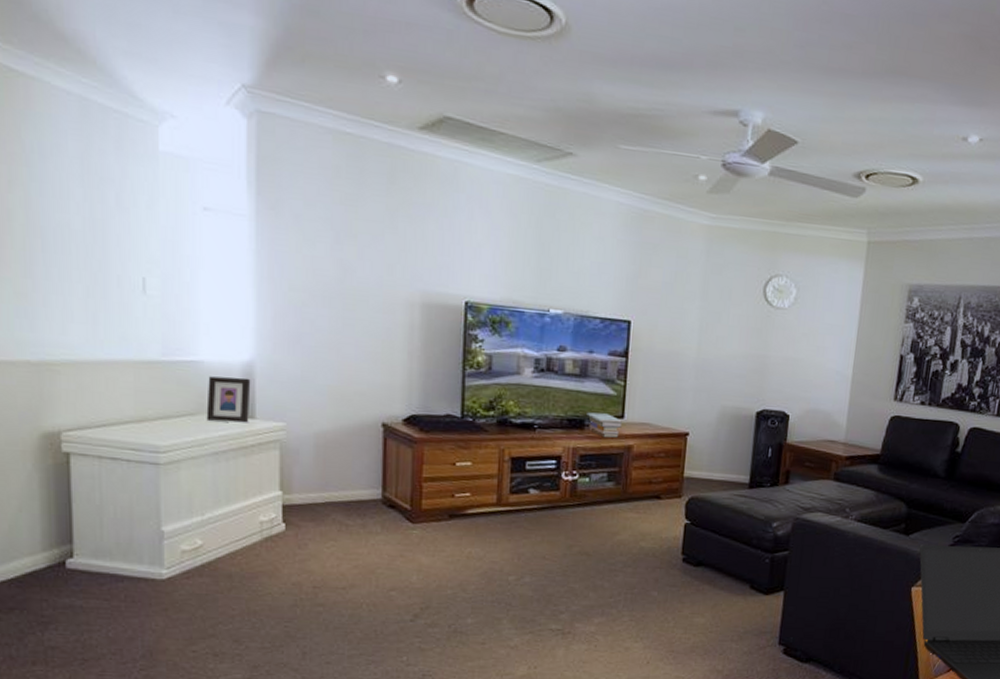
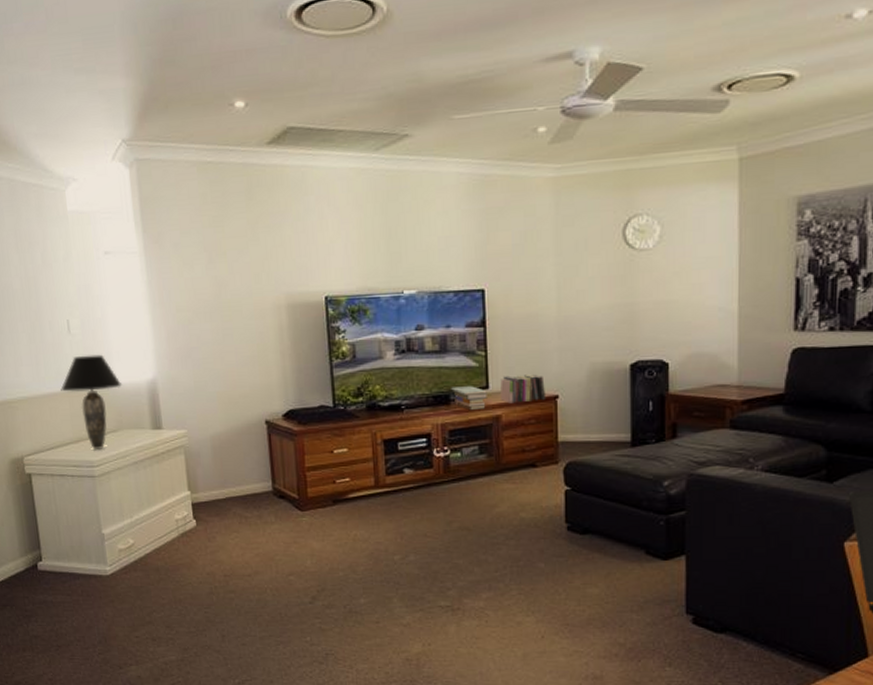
table lamp: none [124,321,210,435] -> present [60,354,123,451]
picture frame: present [206,376,251,423] -> none [123,394,158,436]
books: none [634,408,678,436] -> present [500,374,547,404]

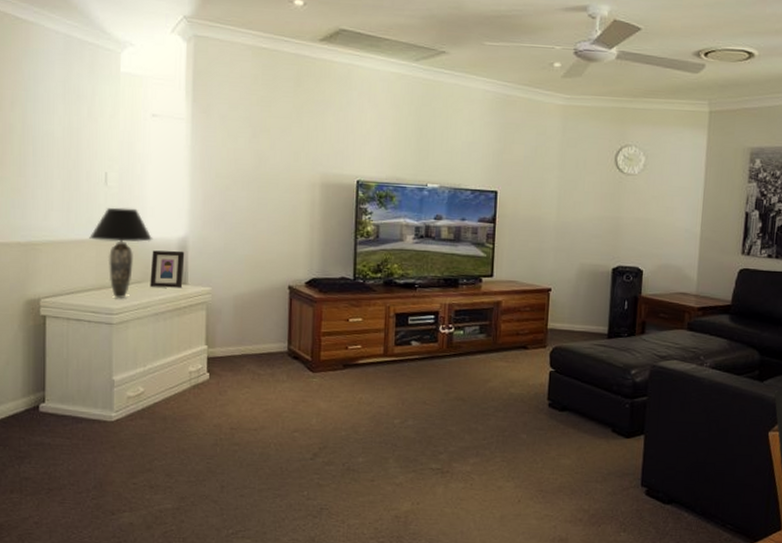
picture frame: none [123,394,158,436] -> present [150,250,185,288]
books: present [451,386,487,411] -> none [460,272,491,295]
books: present [500,374,547,404] -> none [502,267,541,292]

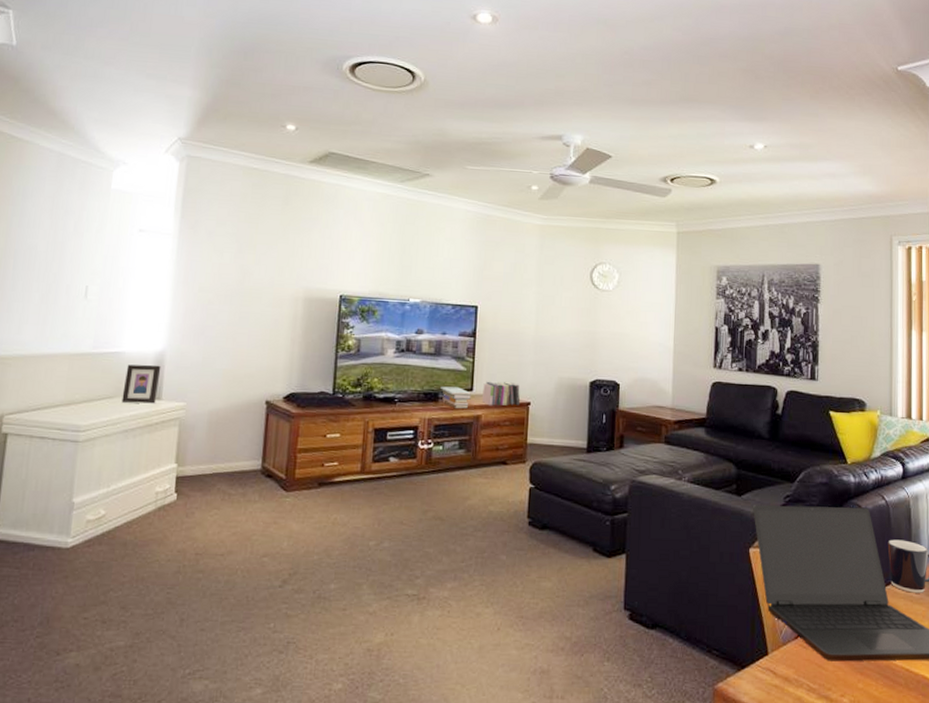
table lamp: present [89,207,153,299] -> none [63,320,130,416]
books: none [460,272,491,295] -> present [440,386,471,409]
books: none [502,267,541,292] -> present [482,381,521,406]

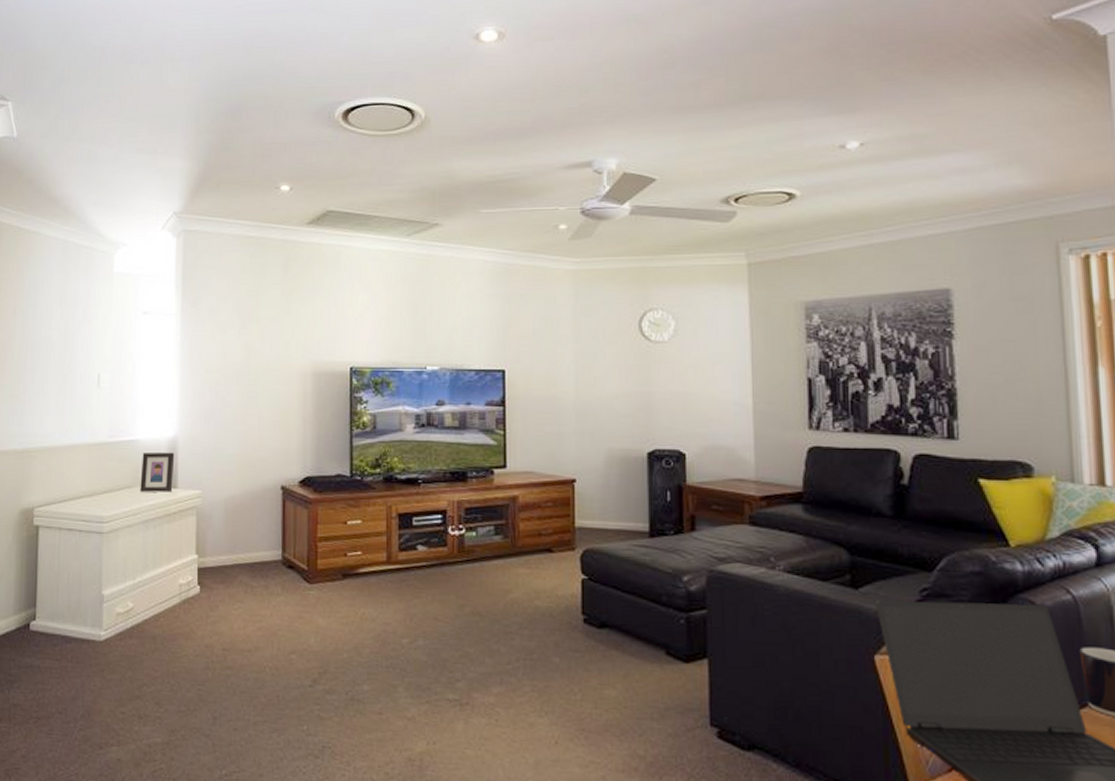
books: present [440,386,471,409] -> none [469,464,505,490]
books: present [482,381,521,406] -> none [518,456,564,485]

